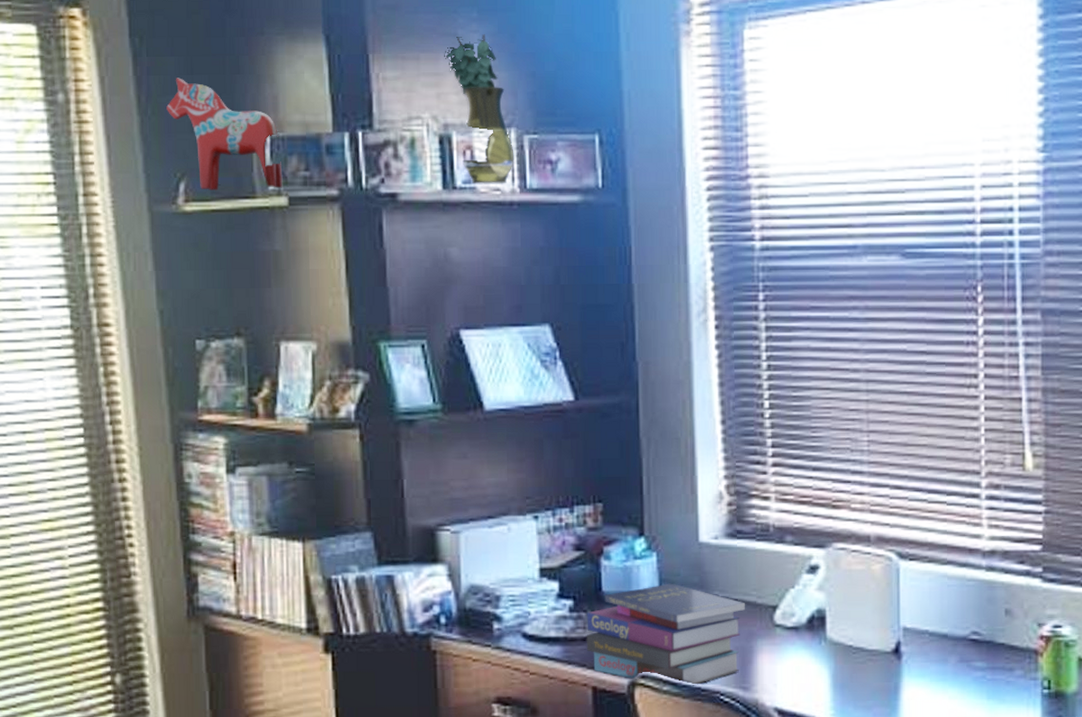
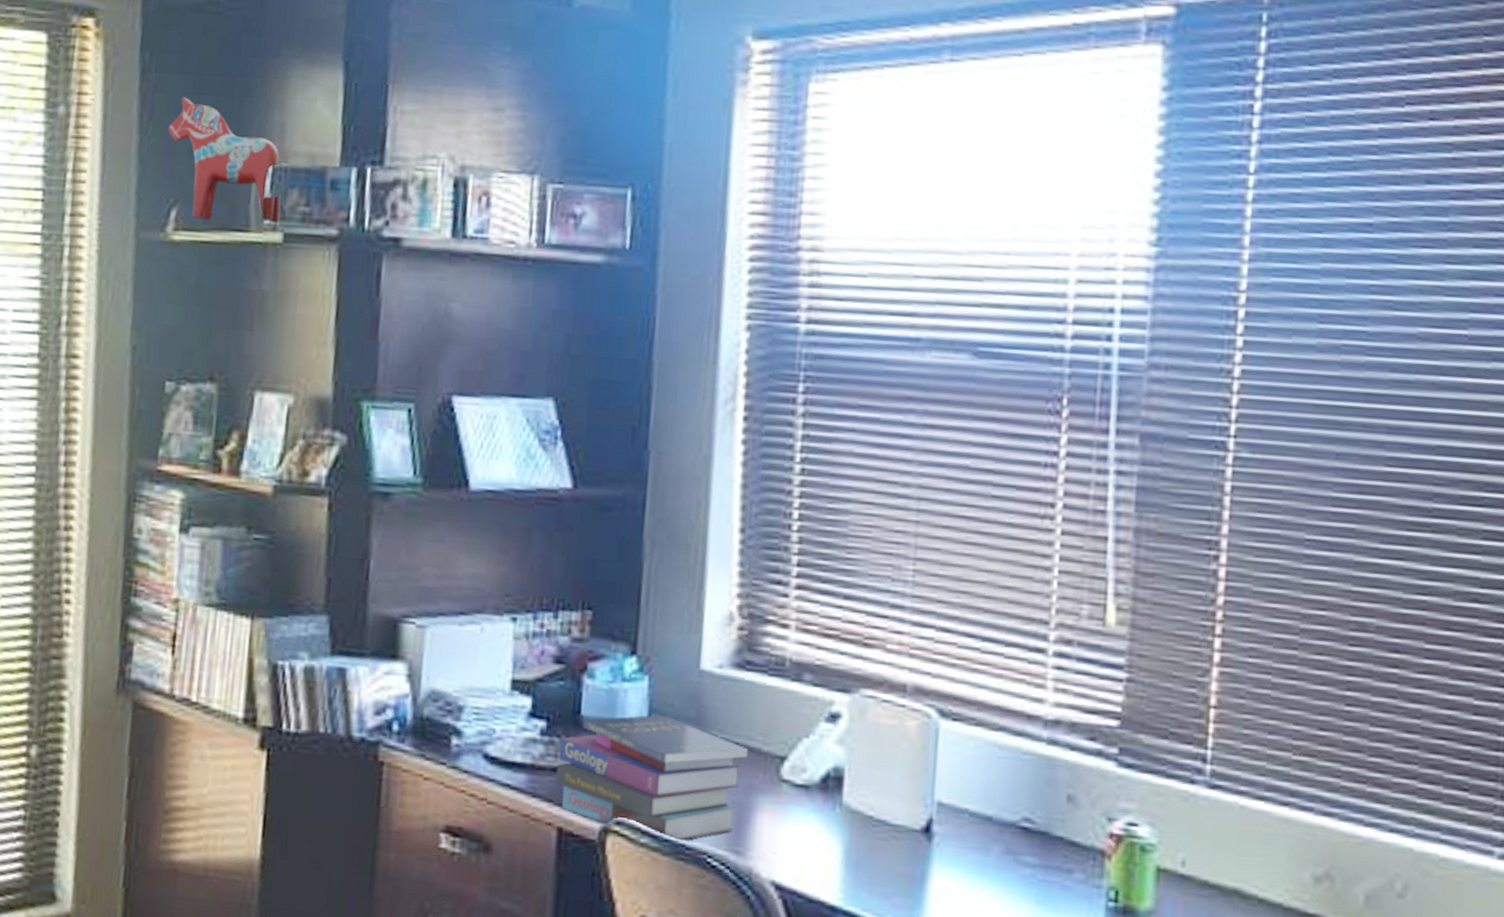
vase: present [444,34,514,185] -> none [470,70,535,237]

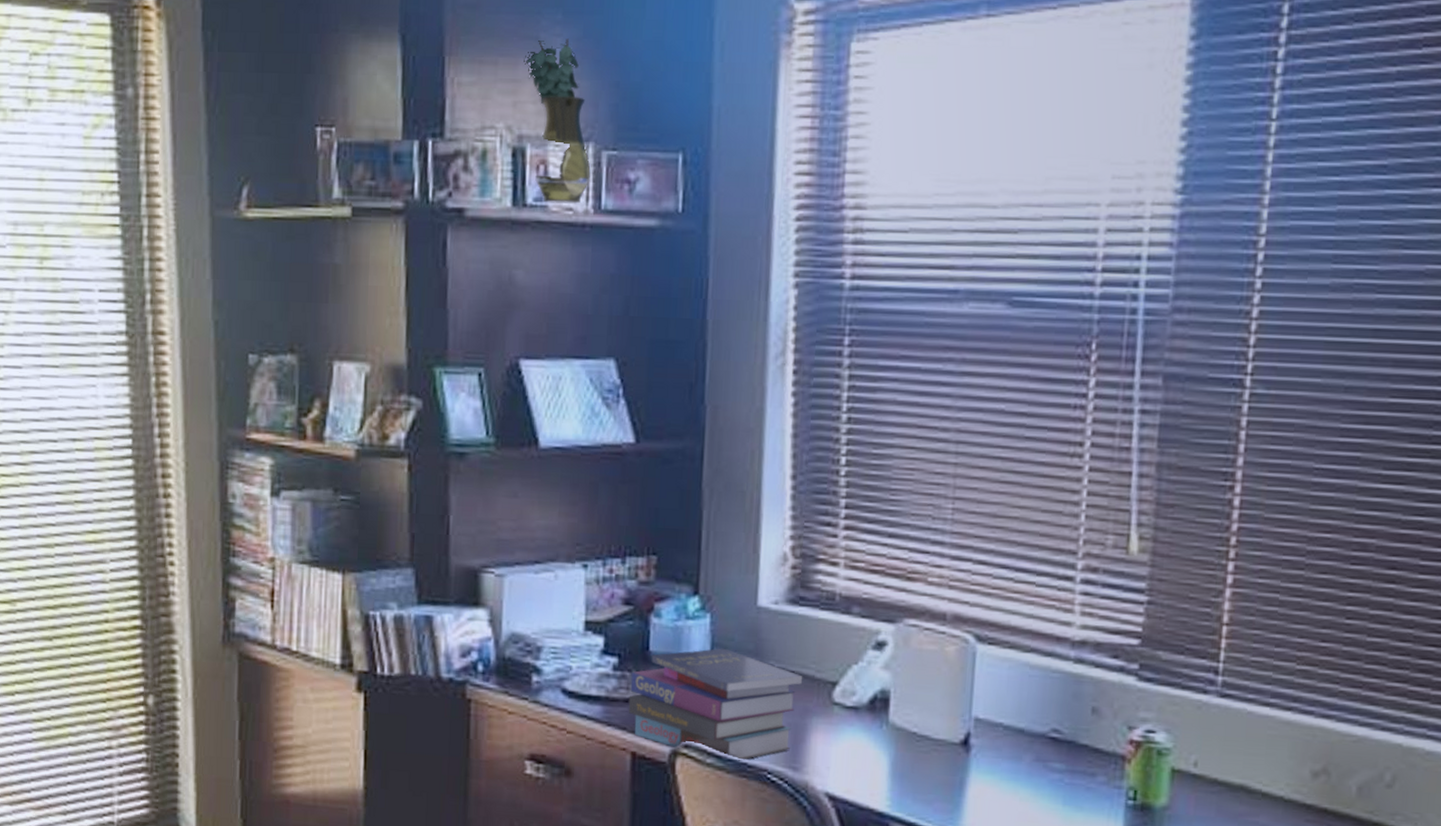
decorative figurine: present [168,97,281,223] -> none [234,75,348,198]
vase: none [470,70,535,237] -> present [524,38,591,204]

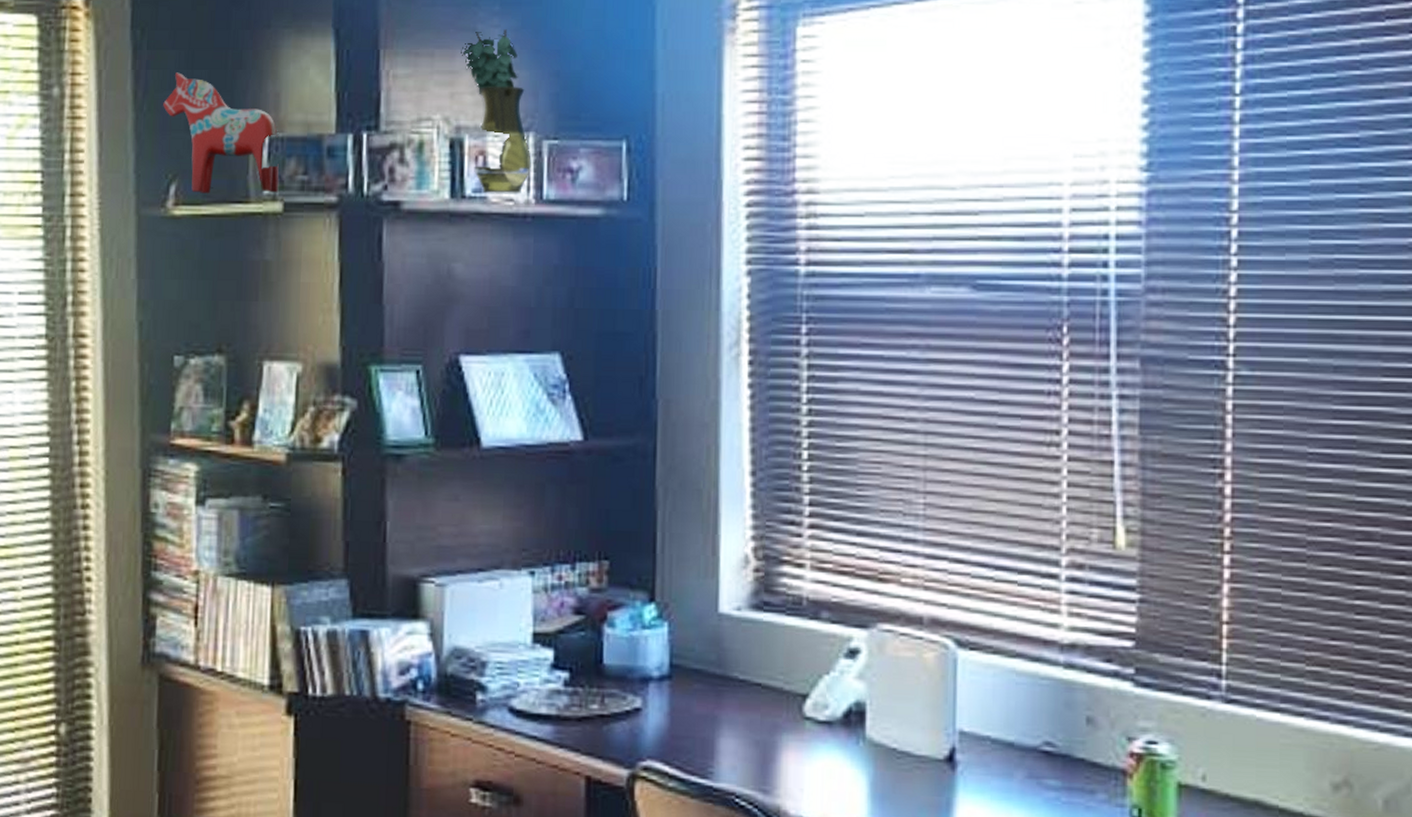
decorative figurine: none [234,75,348,198] -> present [163,72,279,193]
books: present [628,648,803,761] -> none [581,659,771,784]

